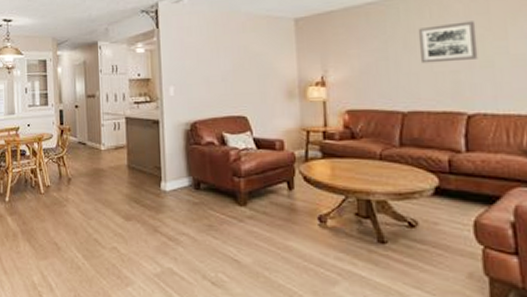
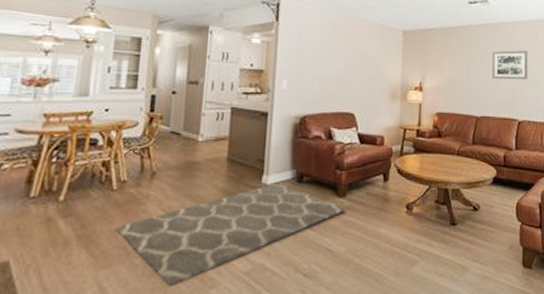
rug: none [47,189,249,280] -> present [115,183,346,287]

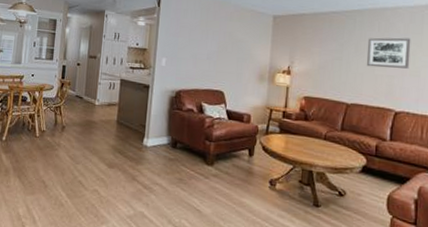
rug: present [115,183,346,287] -> none [37,145,213,217]

